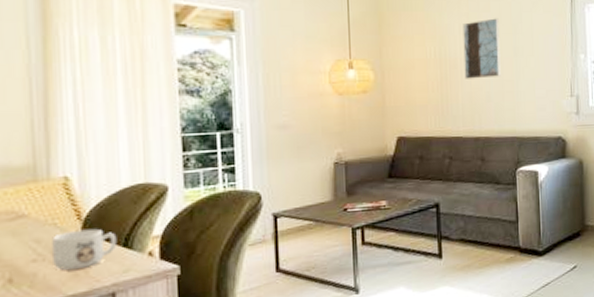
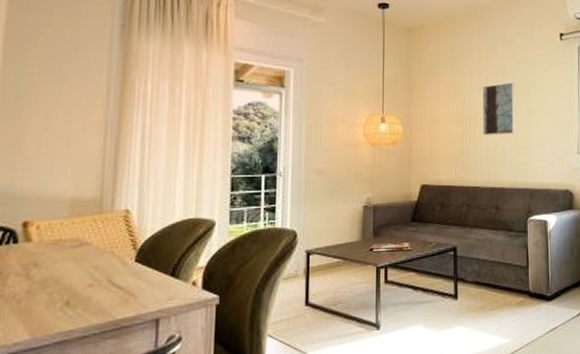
mug: present [52,228,117,270] -> none [107,258,166,295]

